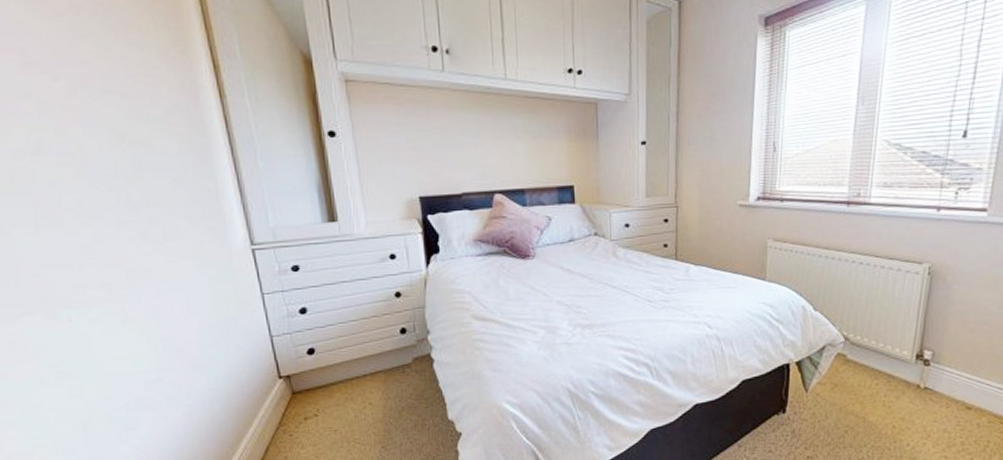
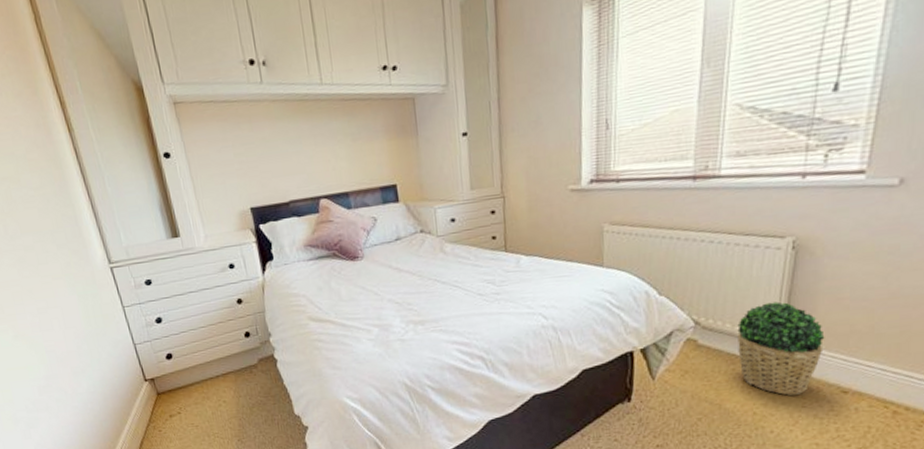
potted plant: none [881,322,953,410] -> present [737,302,825,396]

